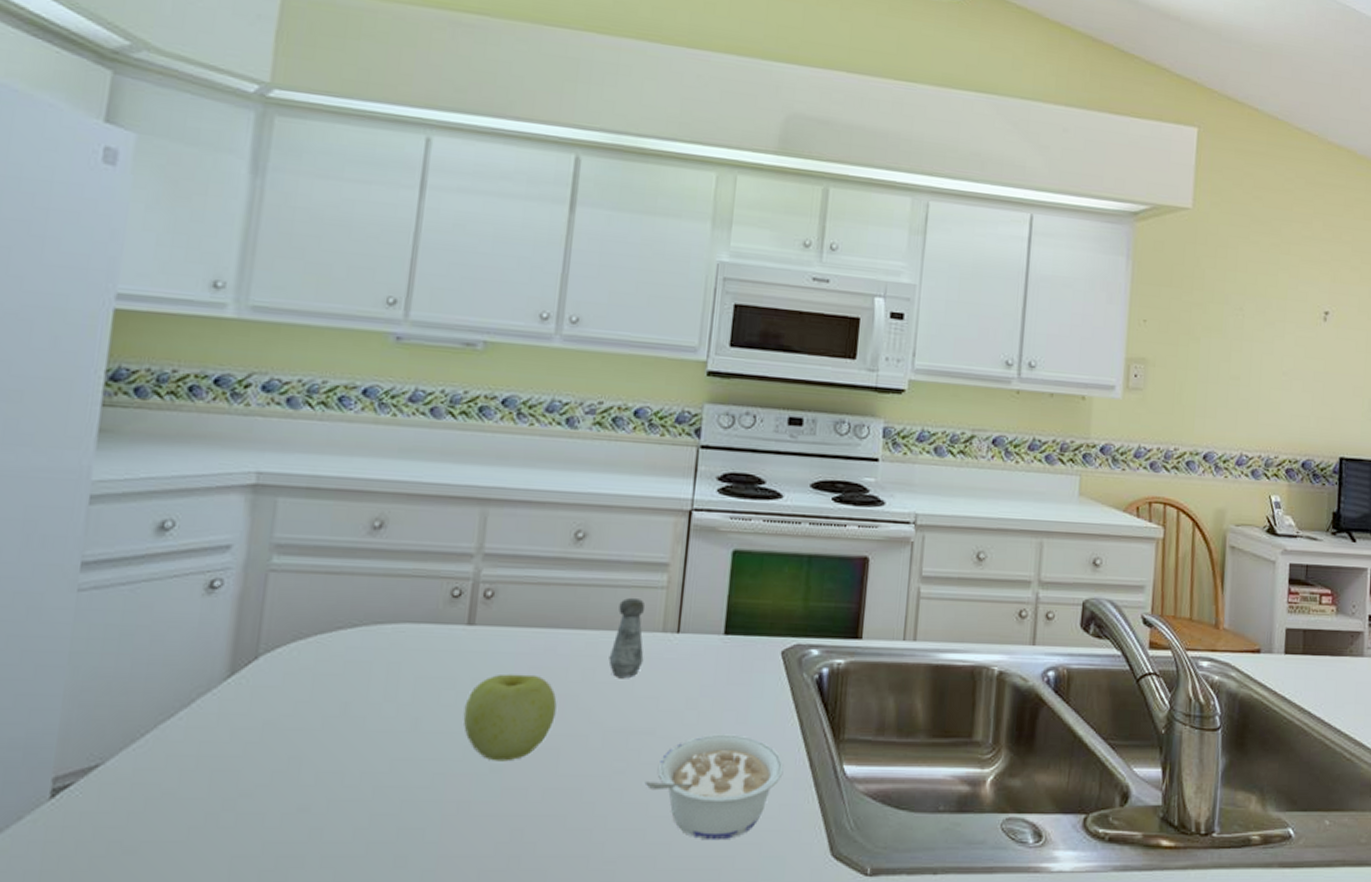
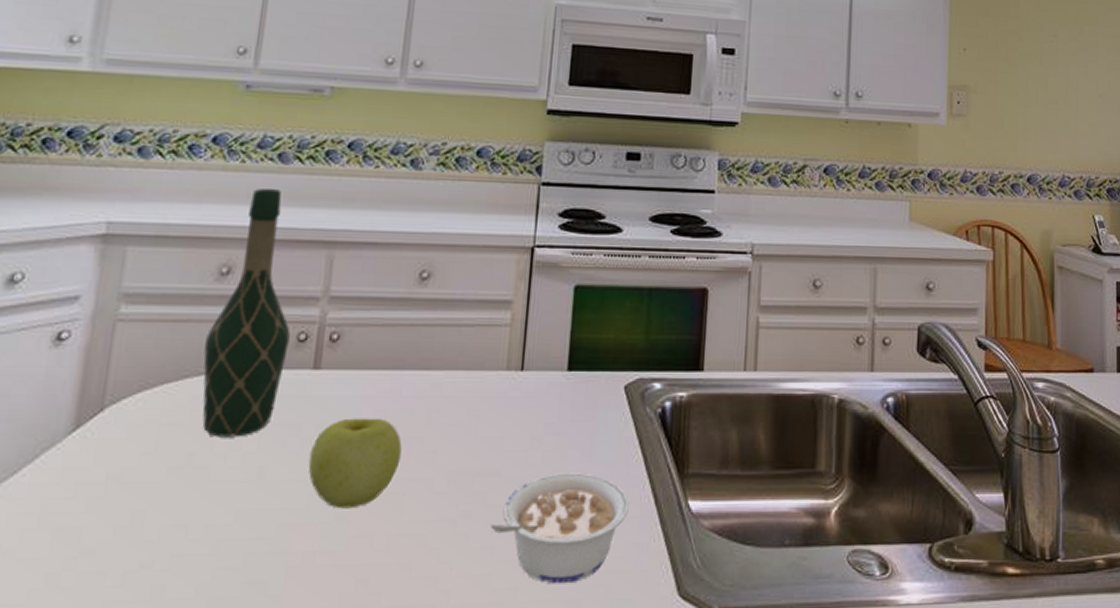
wine bottle: none [357,443,444,689] -> present [202,189,290,437]
salt shaker: present [608,597,646,678] -> none [453,336,490,418]

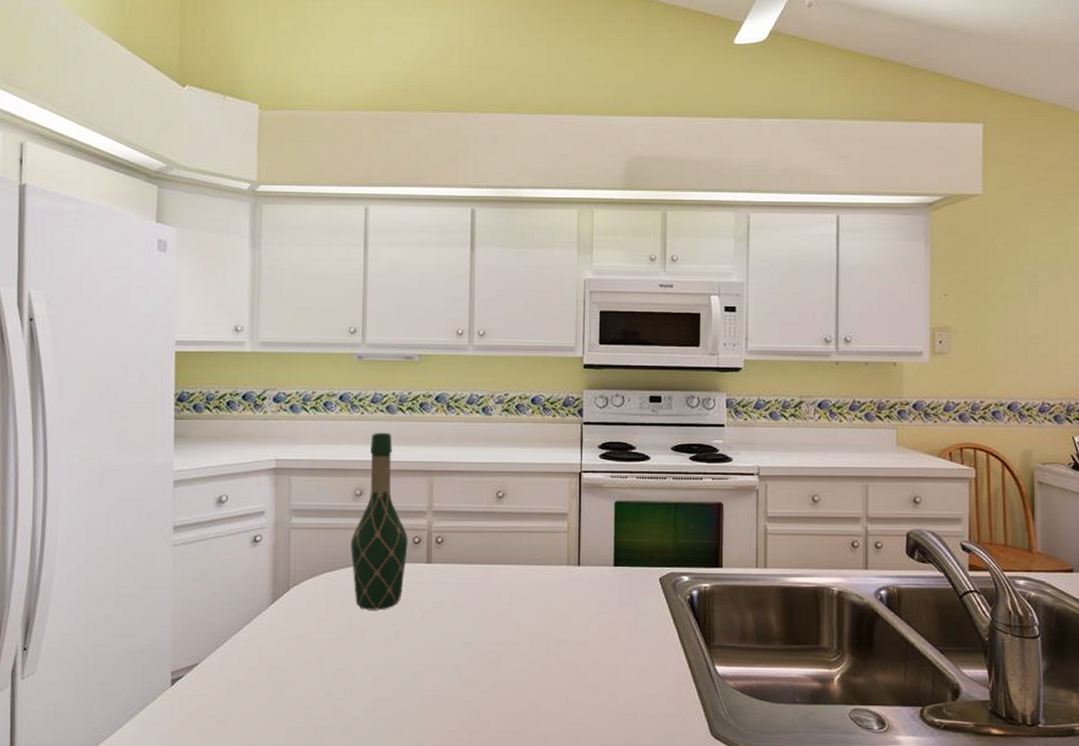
apple: present [308,418,402,509] -> none [430,598,495,662]
legume: present [490,473,629,584] -> none [564,642,668,722]

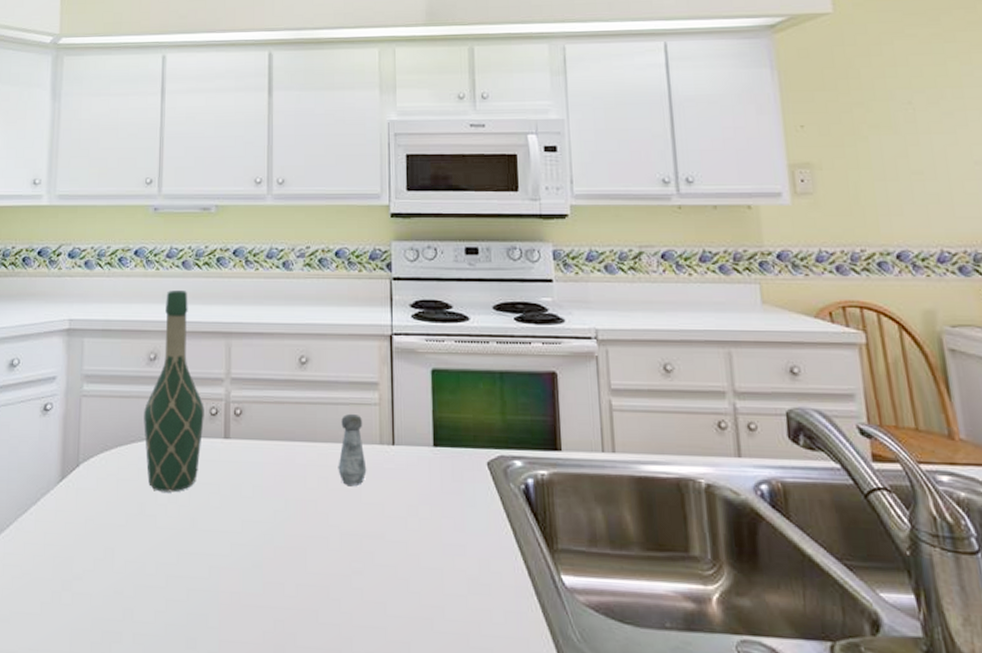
salt shaker: none [529,540,555,600] -> present [338,413,367,485]

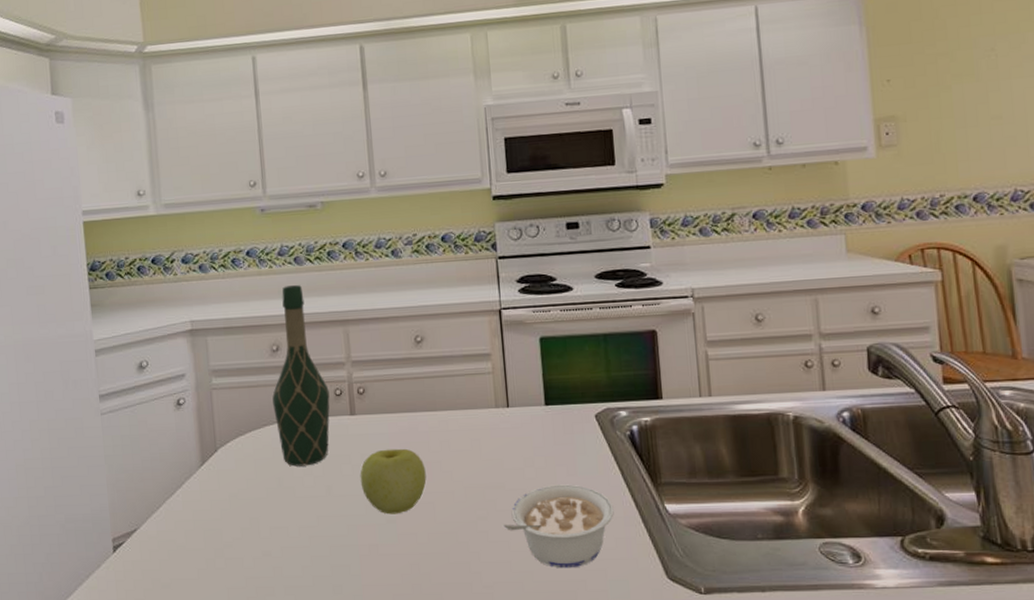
apple: none [228,481,300,559] -> present [360,448,427,515]
salt shaker: present [338,413,367,485] -> none [458,383,485,446]
legume: none [380,540,504,644] -> present [503,484,614,569]

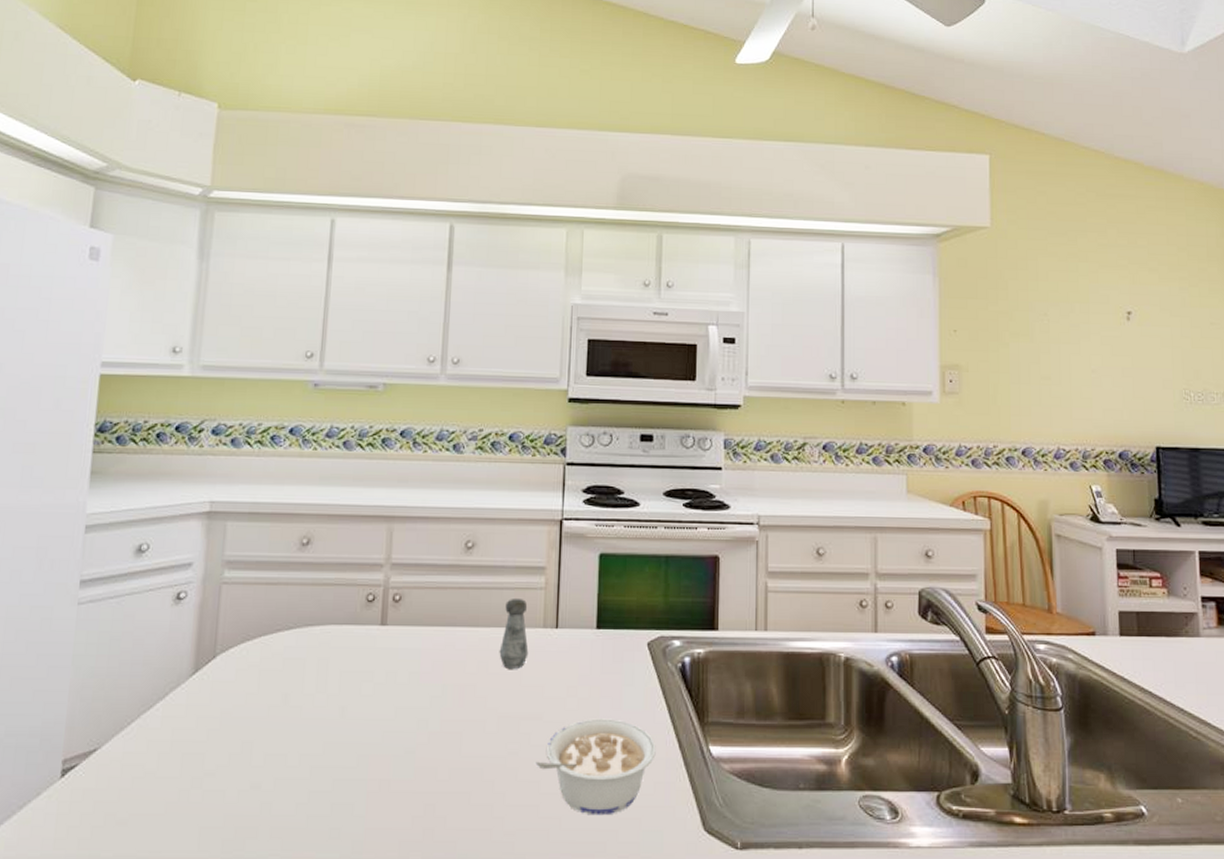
wine bottle: present [272,285,330,467] -> none [292,472,361,682]
apple: present [360,448,427,515] -> none [381,667,458,744]
salt shaker: none [458,383,485,446] -> present [499,597,529,669]

